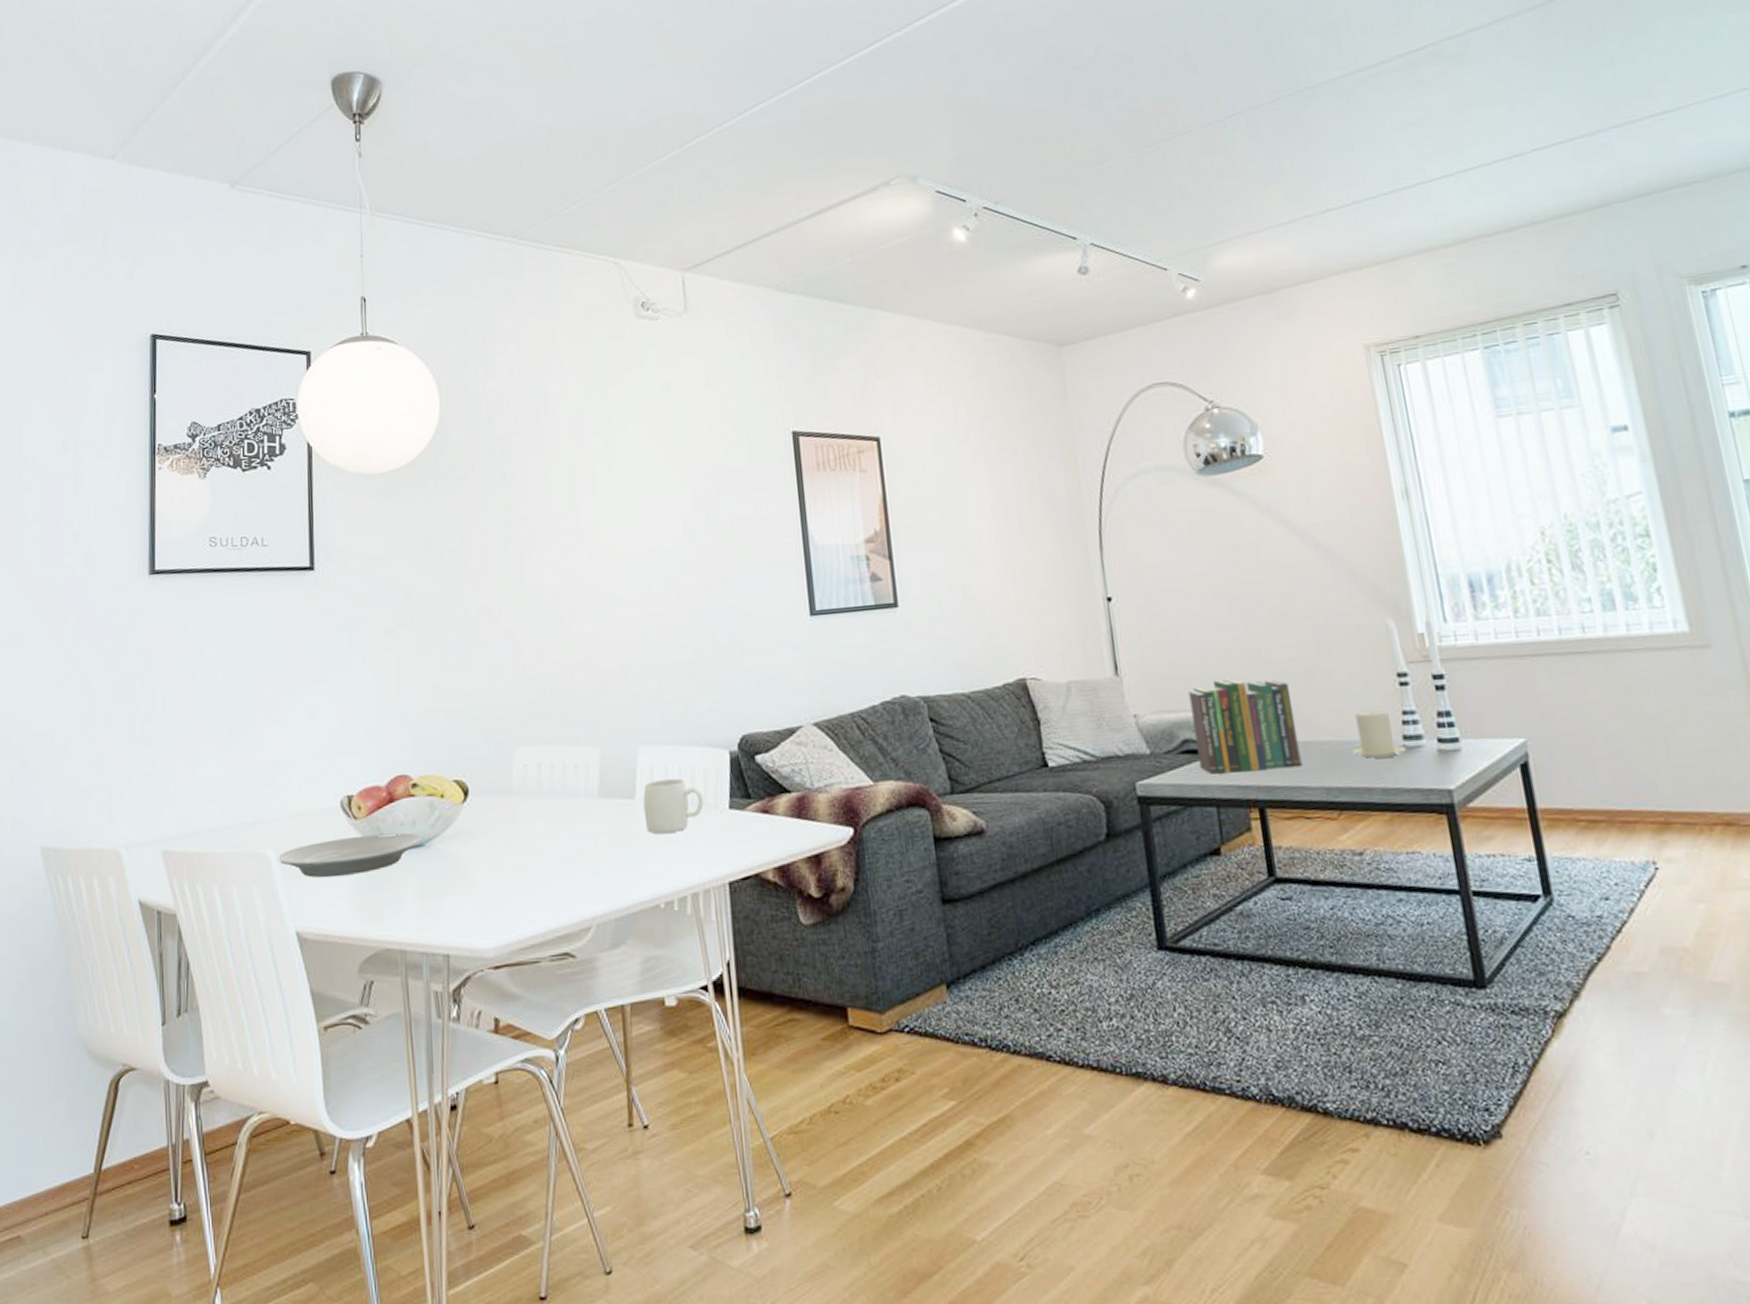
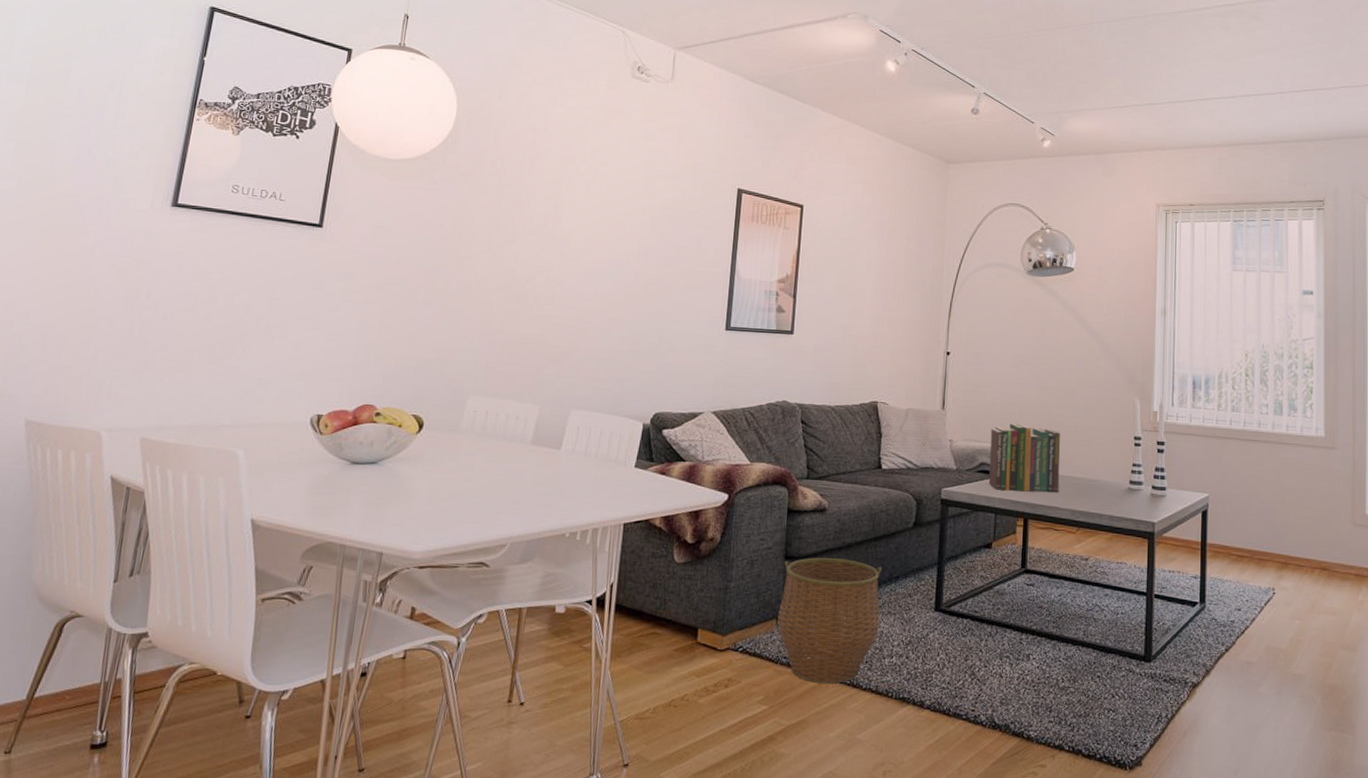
plate: present [276,832,424,878] -> none [244,448,378,479]
mug: present [643,778,704,834] -> none [565,437,616,479]
basket: none [943,894,1086,1064] -> present [776,557,882,684]
candle: present [1351,710,1407,759] -> none [1093,460,1131,494]

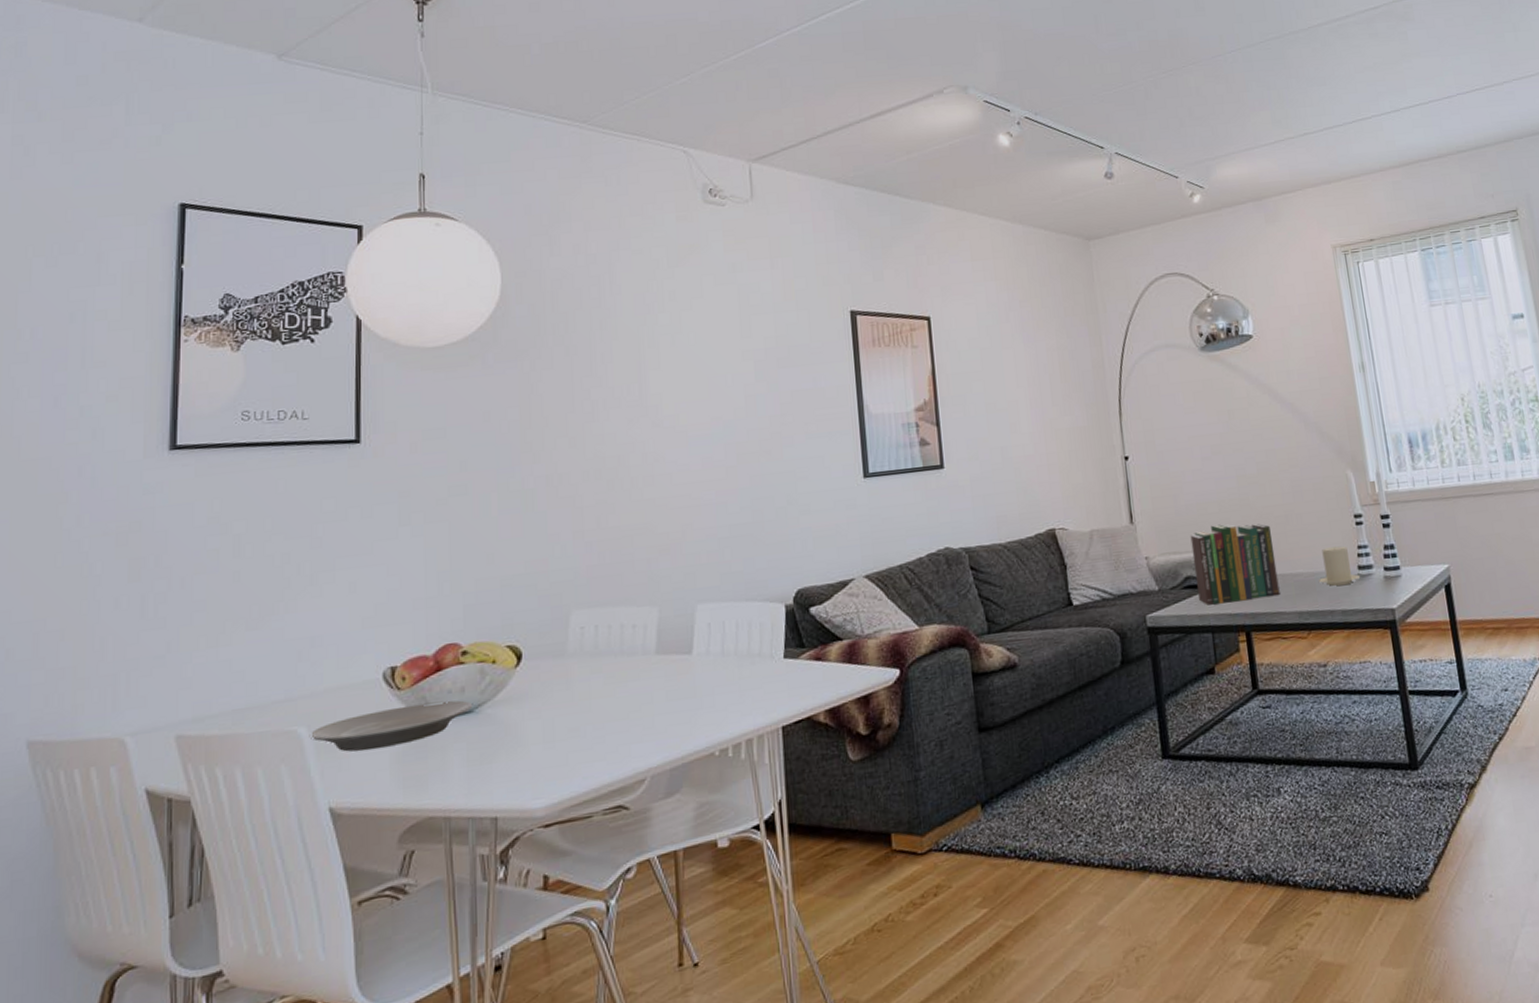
plate: none [244,448,378,479] -> present [309,700,473,752]
basket: present [776,557,882,684] -> none [979,718,1102,871]
candle: none [1093,460,1131,494] -> present [1318,546,1361,586]

